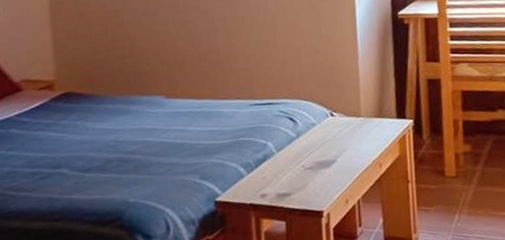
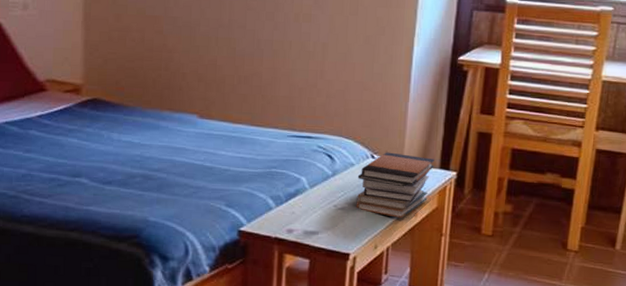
book stack: none [320,108,391,171] -> present [356,152,435,218]

